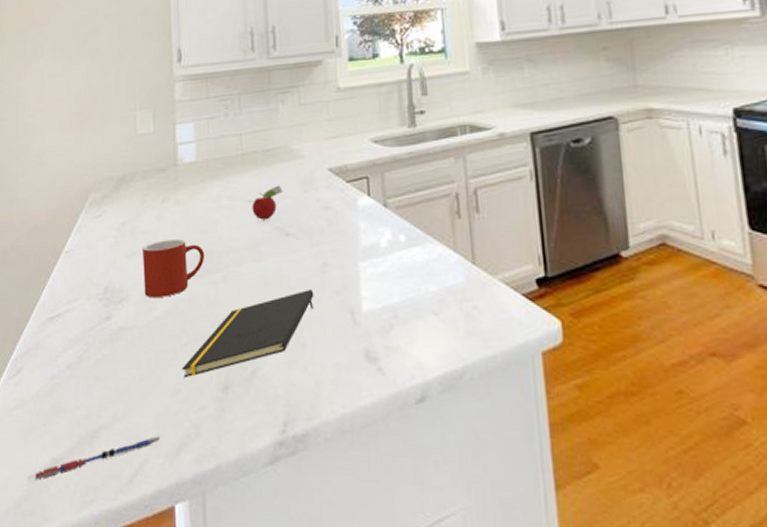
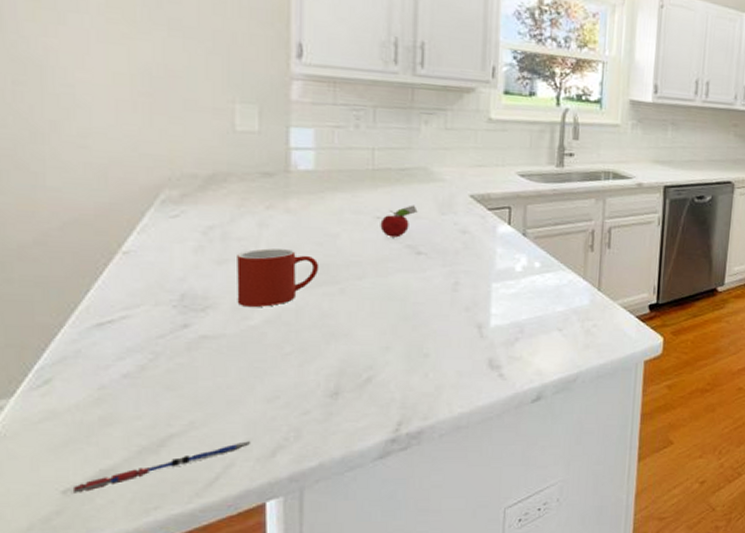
notepad: present [182,288,314,378] -> none [282,304,442,386]

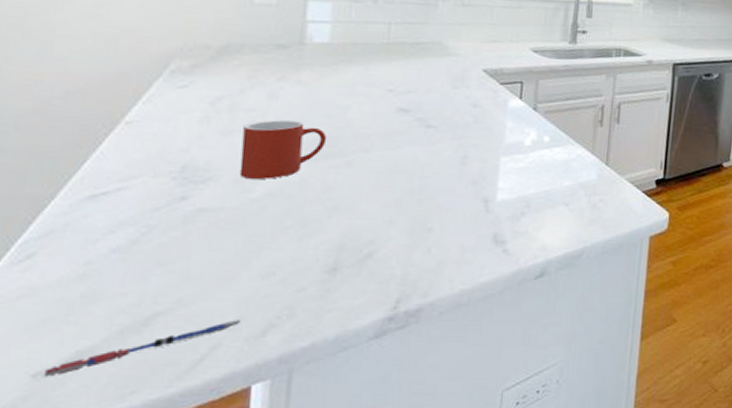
fruit: present [380,205,418,238] -> none [391,78,430,111]

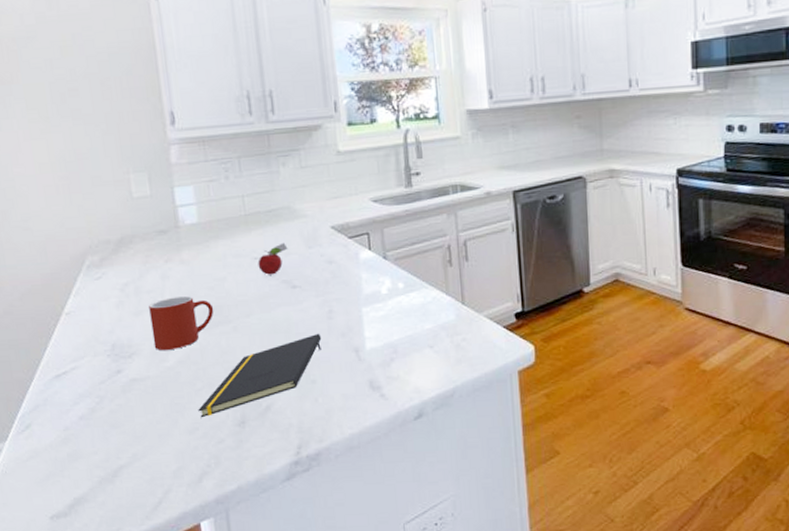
pen: present [45,320,240,377] -> none [58,469,181,519]
notepad: none [280,178,449,261] -> present [198,333,322,418]
fruit: none [391,78,430,111] -> present [258,242,288,275]

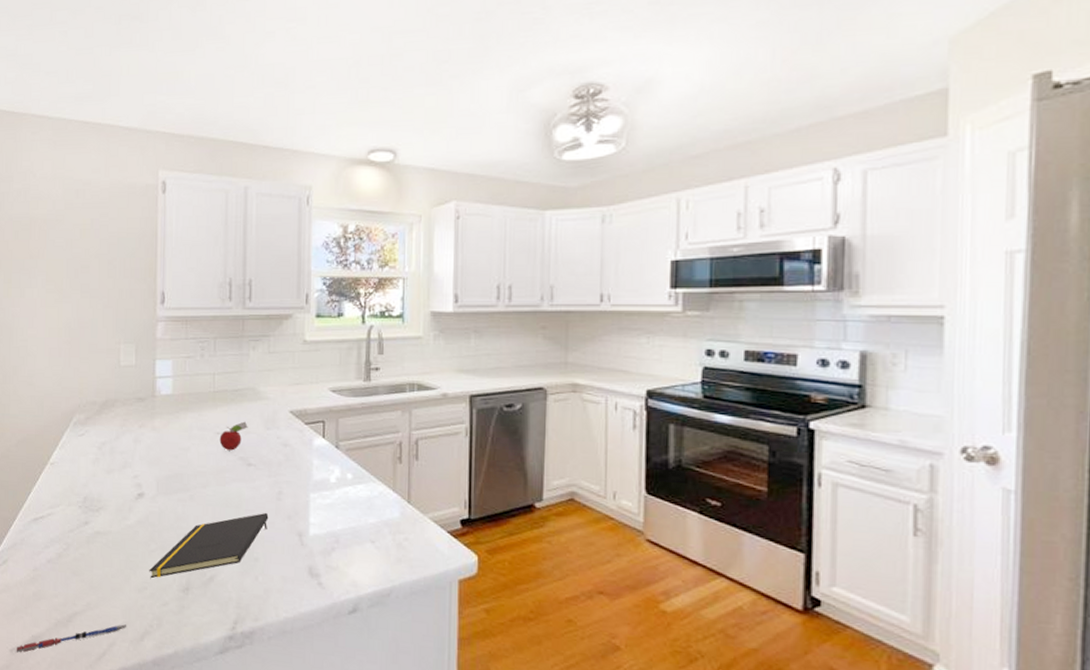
pen: none [58,469,181,519] -> present [17,624,126,653]
mug: present [149,296,214,350] -> none [119,460,175,510]

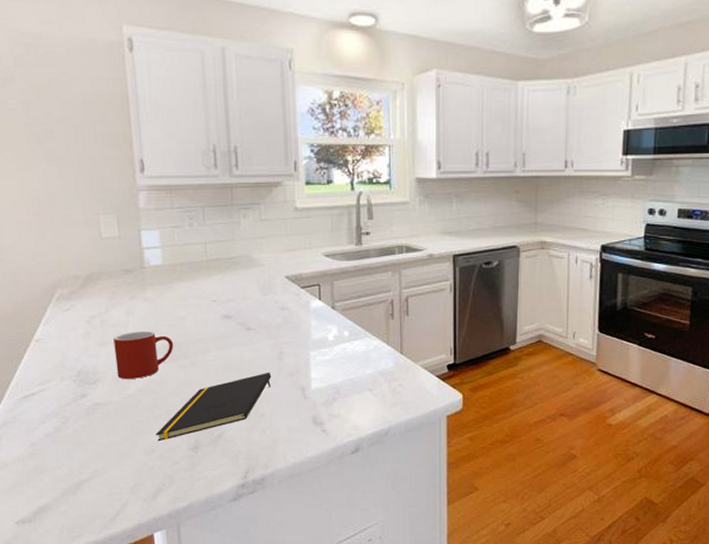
pen: present [17,624,126,653] -> none [23,486,138,524]
mug: none [119,460,175,510] -> present [113,332,174,379]
fruit: present [219,421,248,451] -> none [216,288,245,317]

